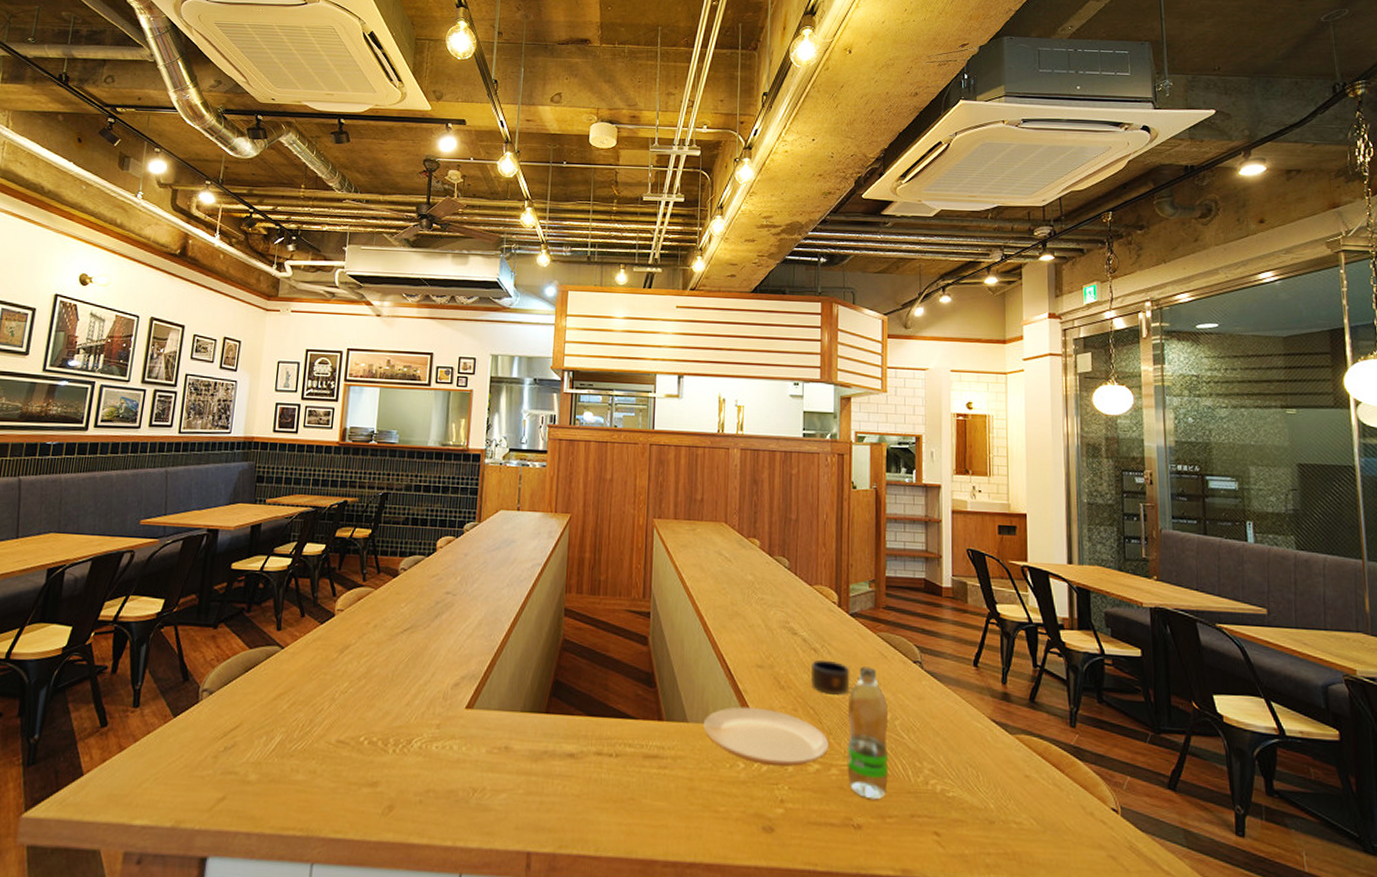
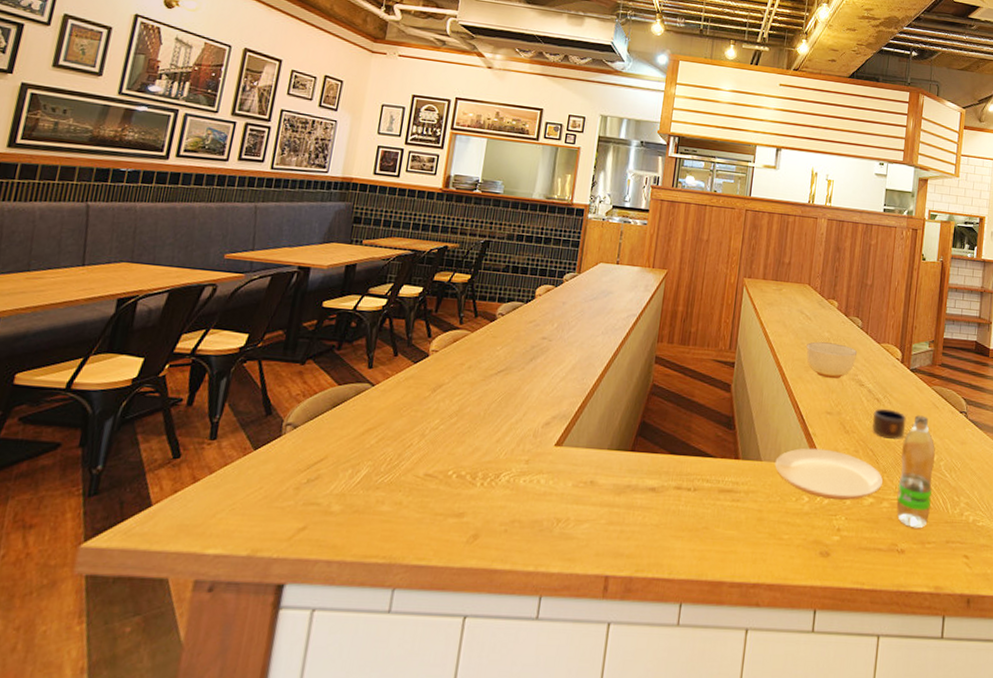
bowl: none [728,586,787,628] -> present [806,341,858,379]

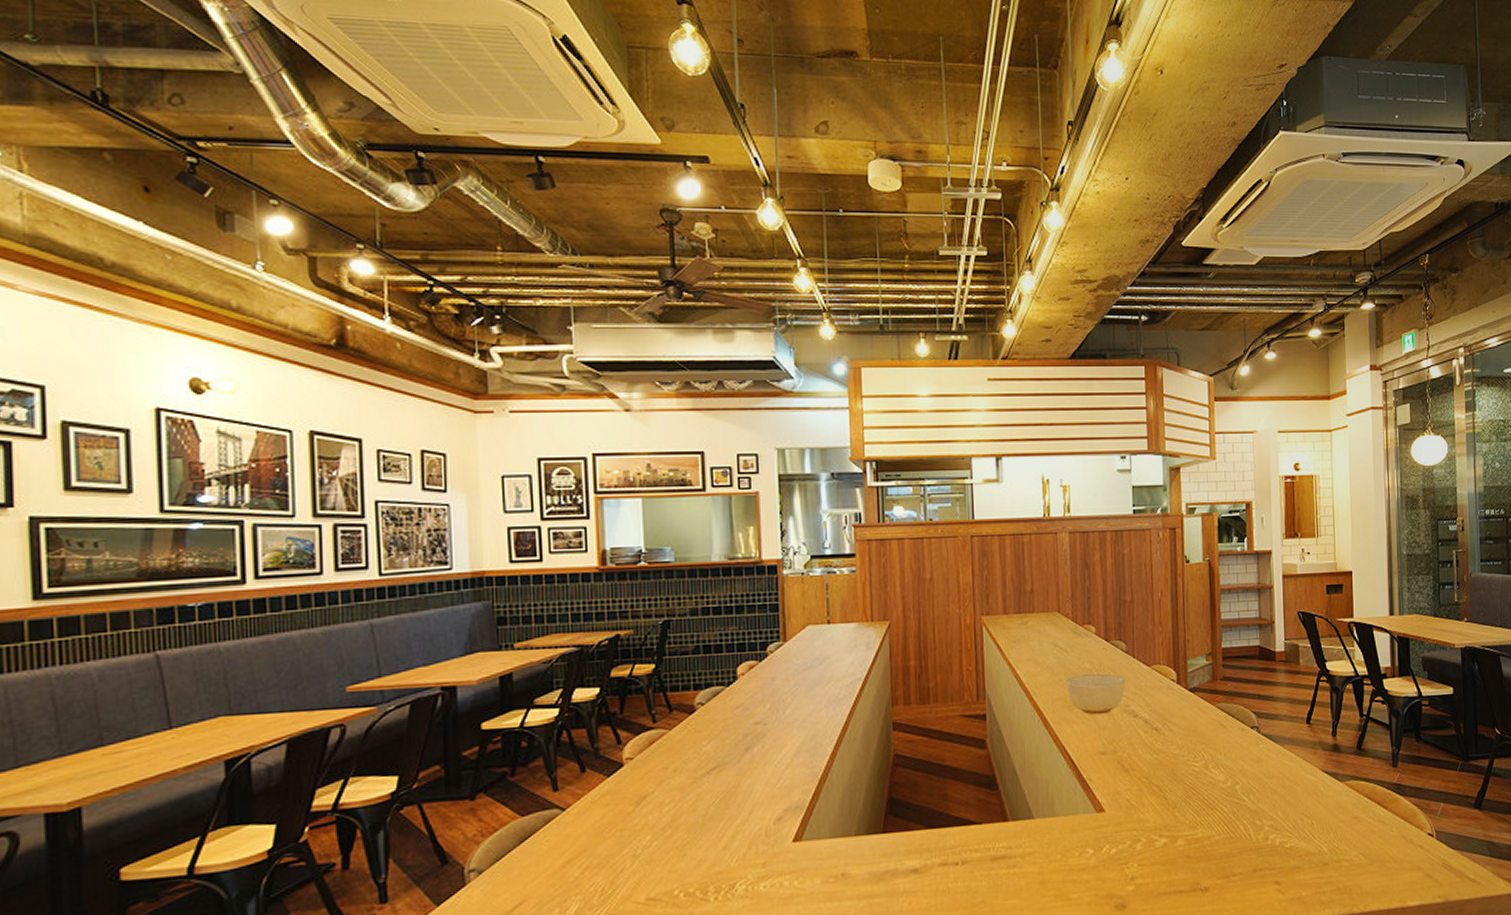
plate: present [775,448,884,501] -> none [1050,793,1175,848]
mug: present [872,408,906,439] -> none [1153,737,1192,771]
bottle: present [896,415,935,529] -> none [1190,738,1231,863]

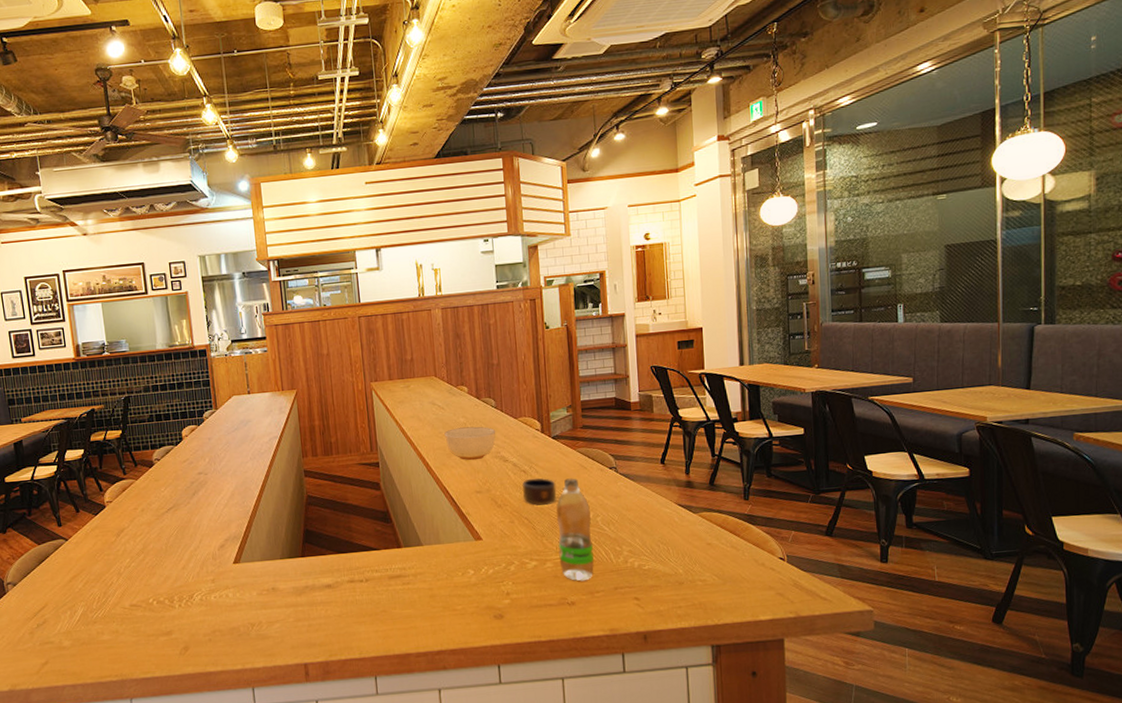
mug: none [1153,737,1192,771] -> present [522,478,557,506]
bottle: none [1190,738,1231,863] -> present [556,478,594,581]

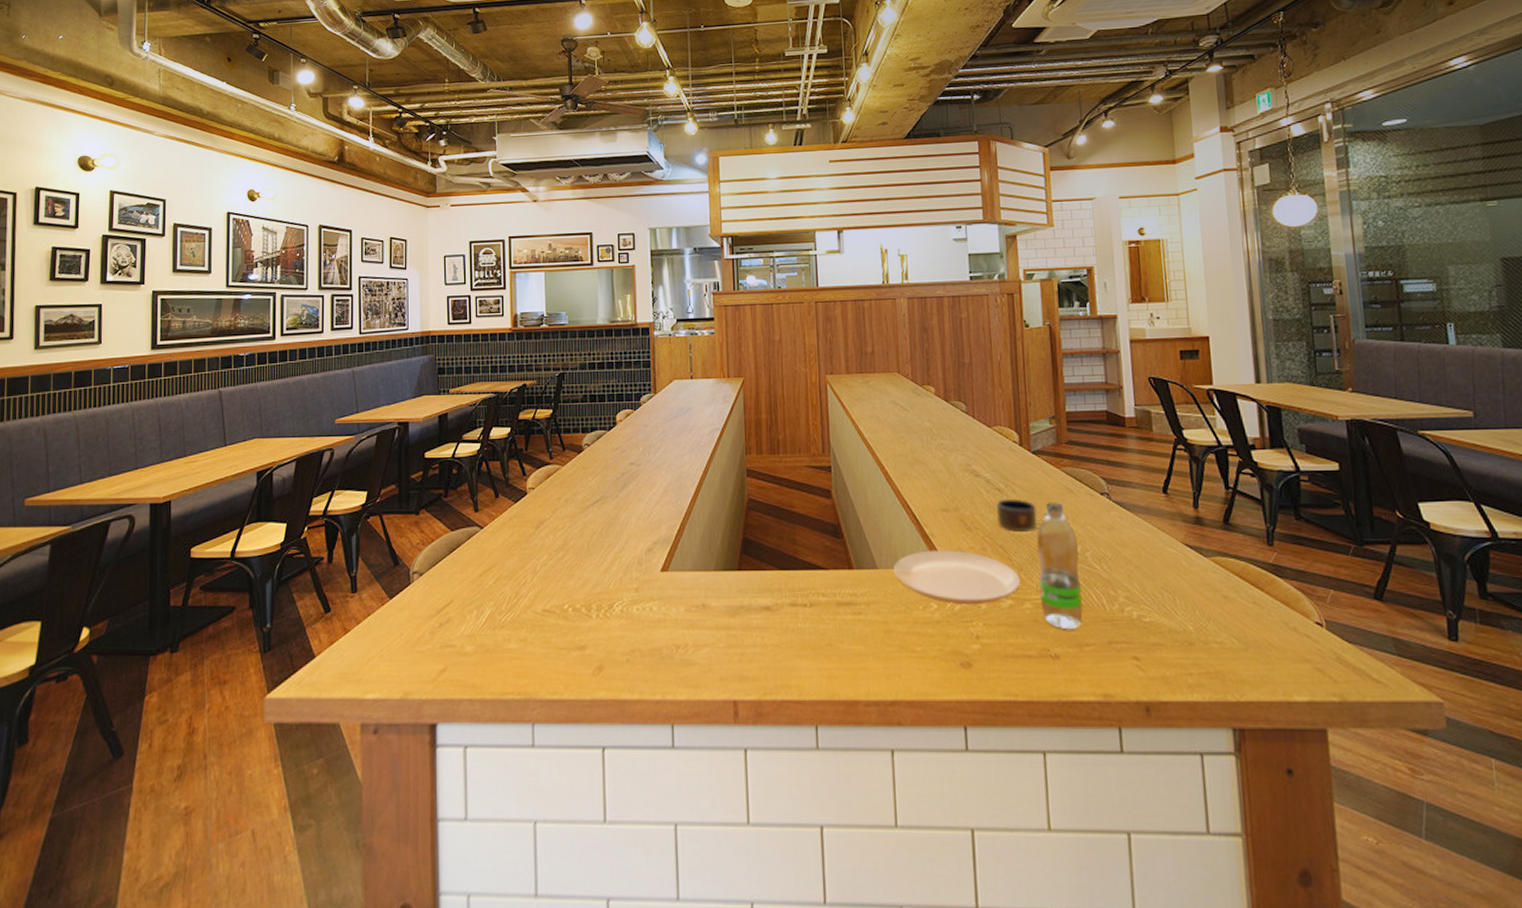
plate: none [436,525,543,569] -> present [893,550,1021,605]
bowl: present [444,426,496,461] -> none [907,433,967,473]

